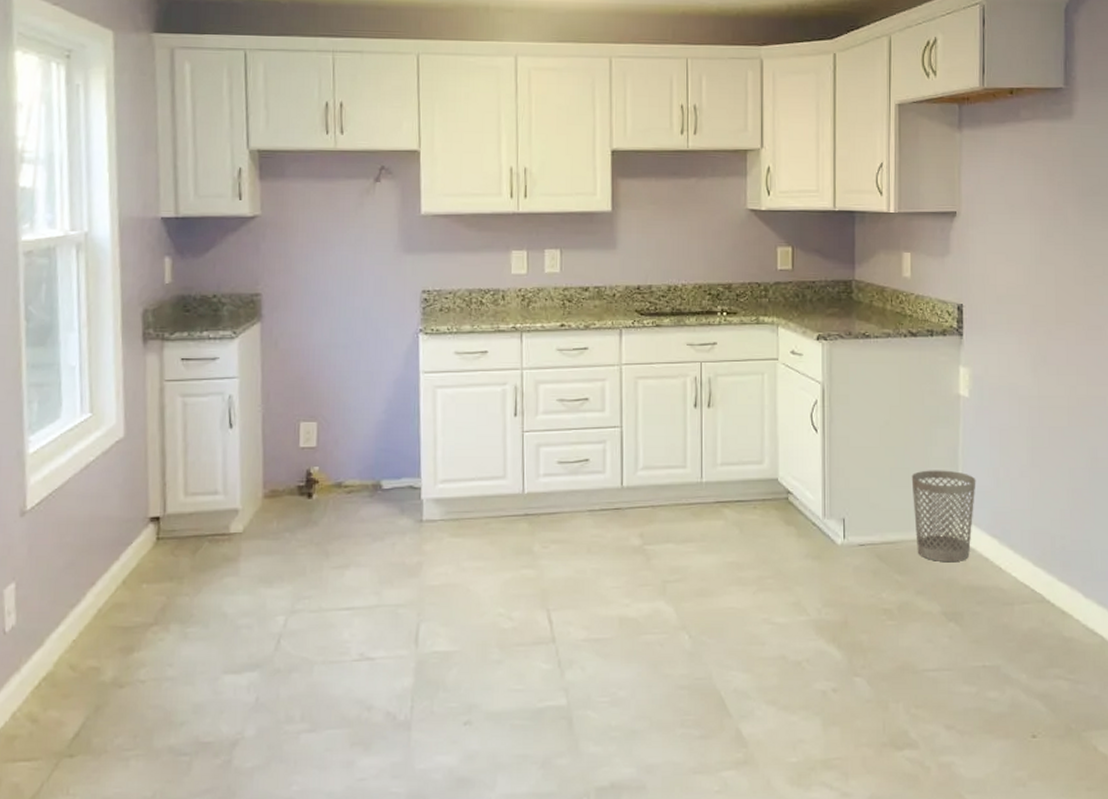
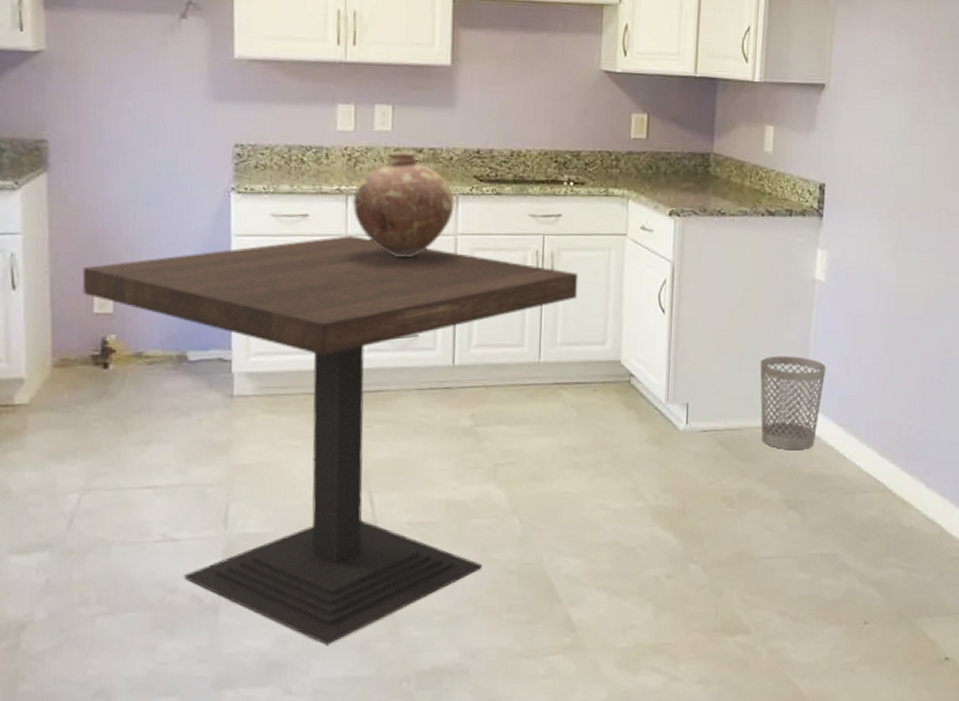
dining table: none [290,369,735,761] -> present [82,235,579,645]
vase: none [527,290,618,388] -> present [353,151,455,258]

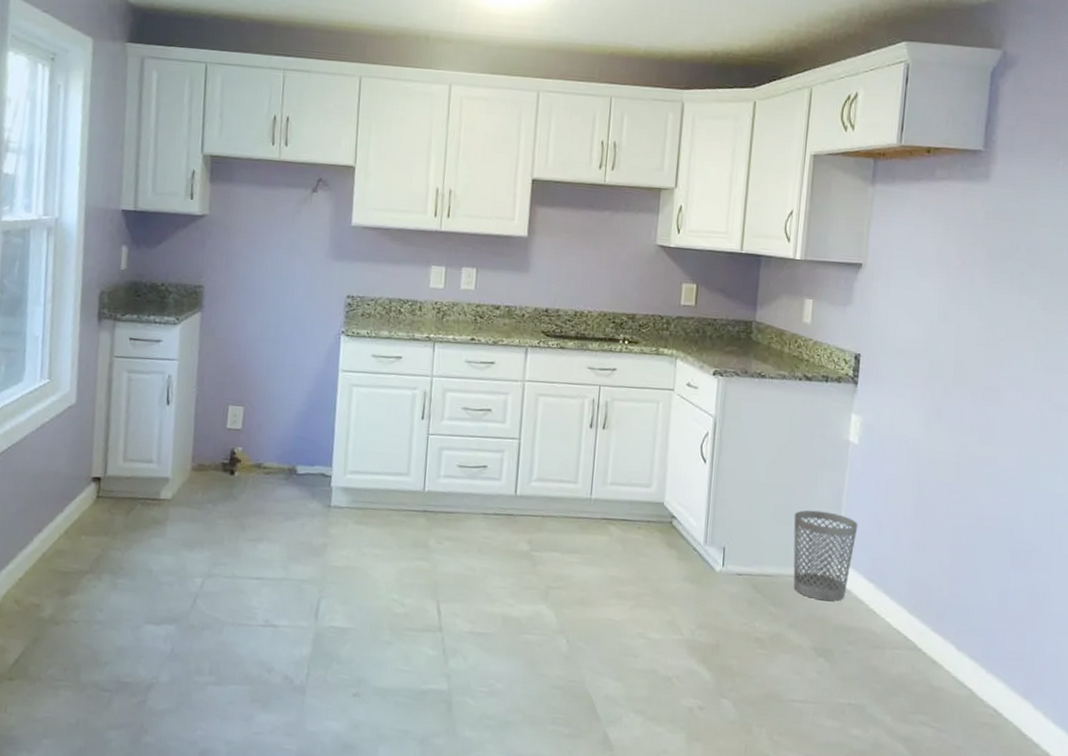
dining table: present [82,235,579,645] -> none [220,376,629,735]
vase: present [353,151,455,258] -> none [439,307,525,399]

